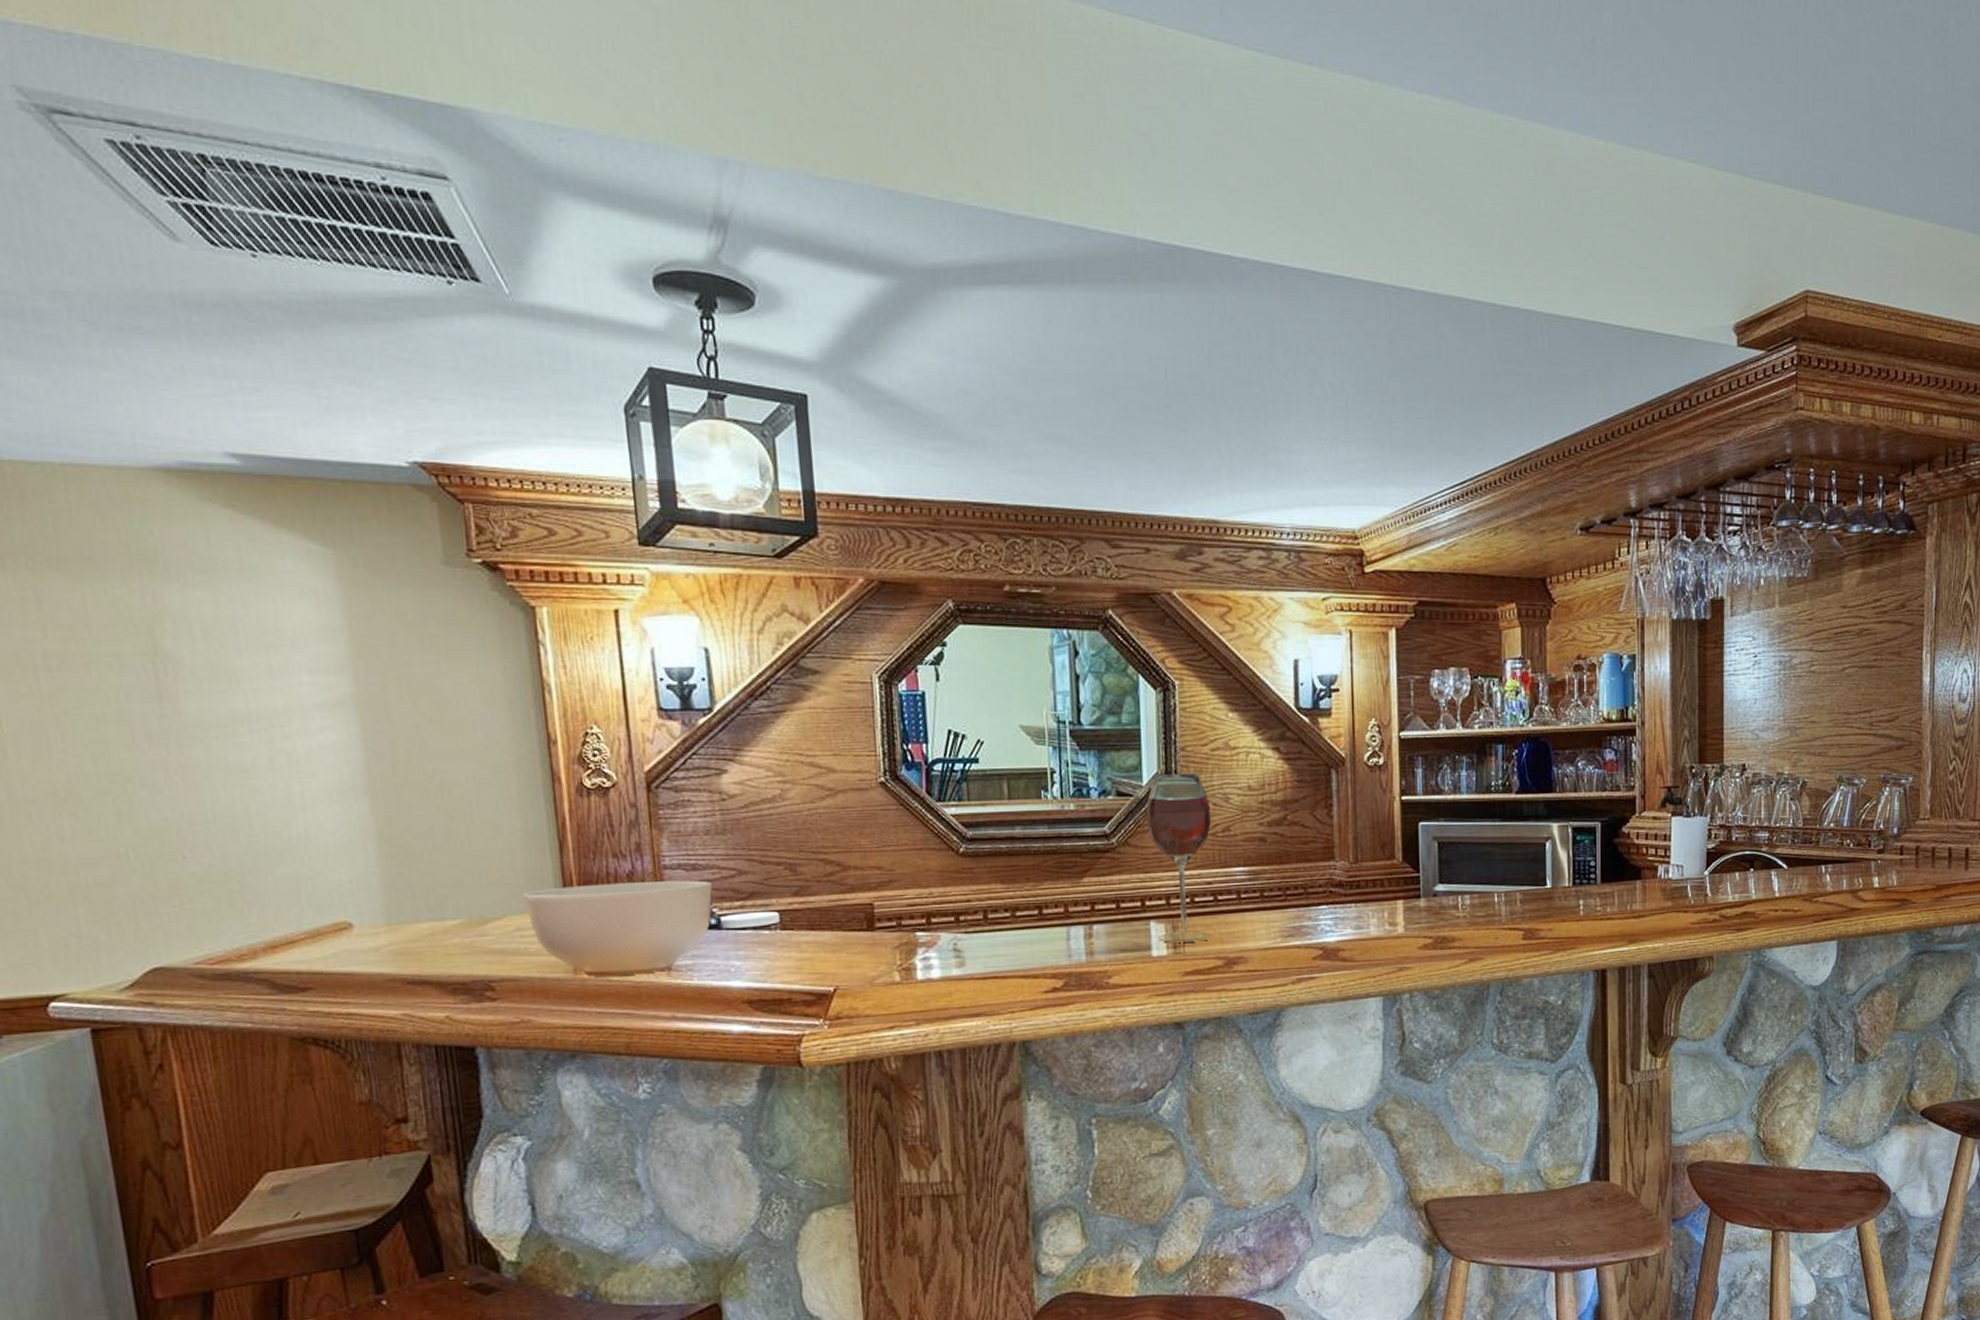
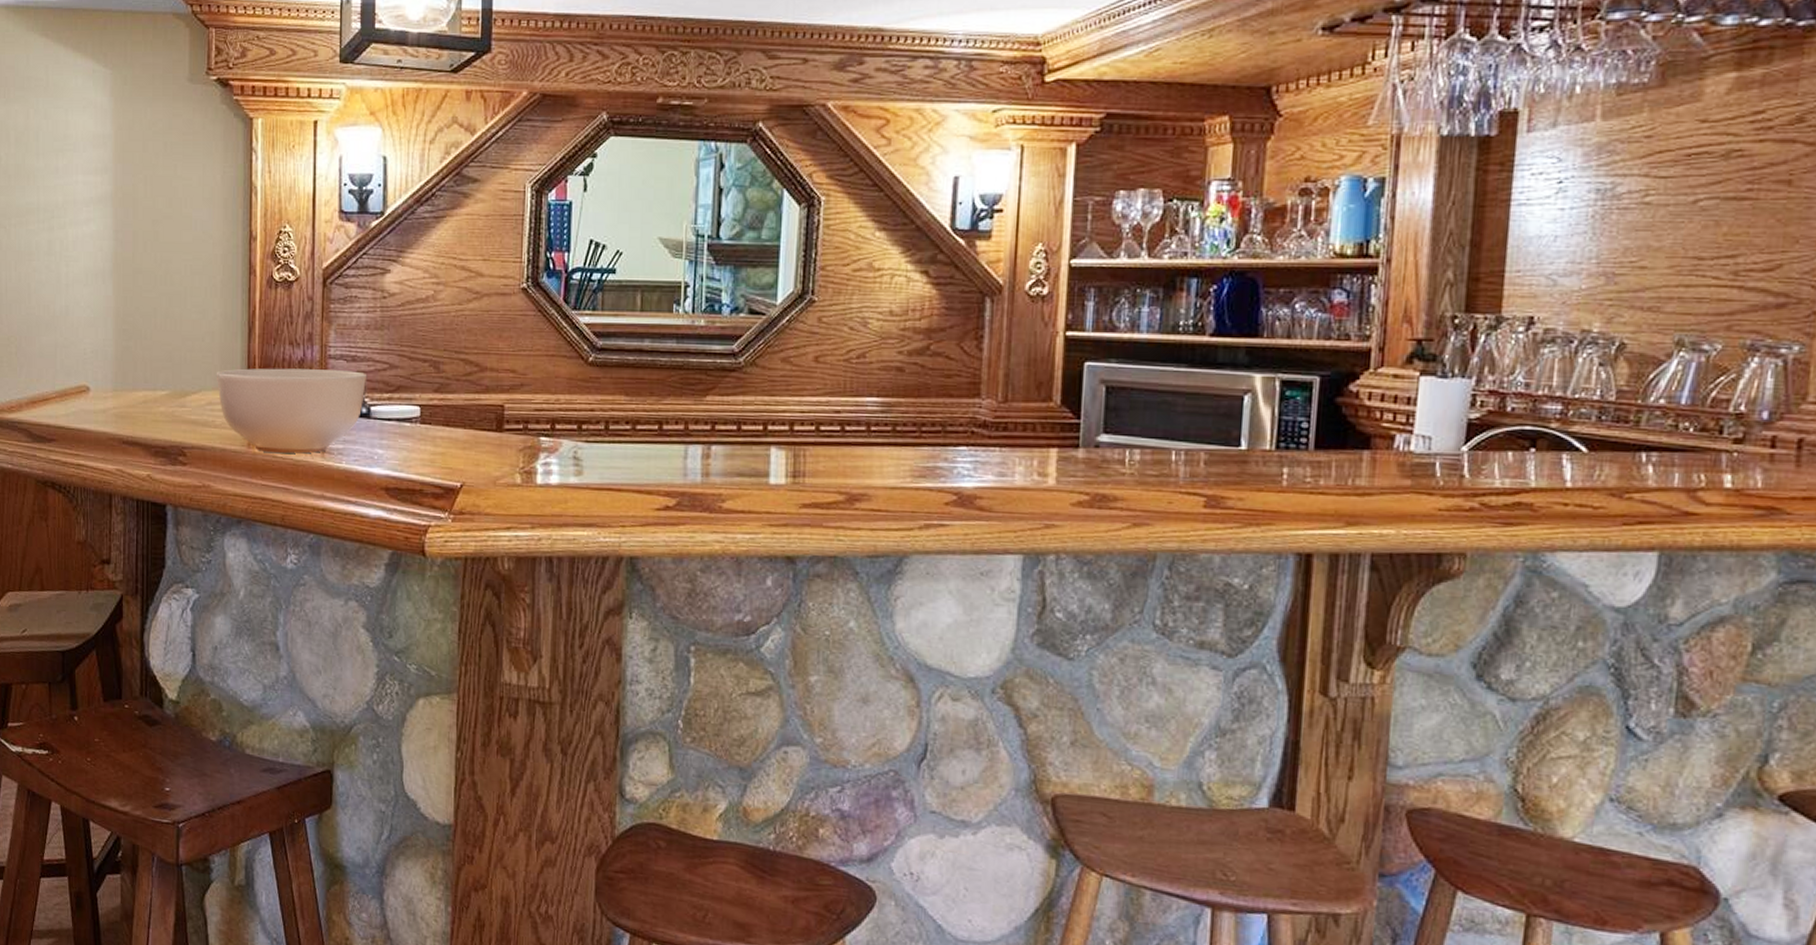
wineglass: present [1146,773,1212,943] -> none [777,294,847,473]

